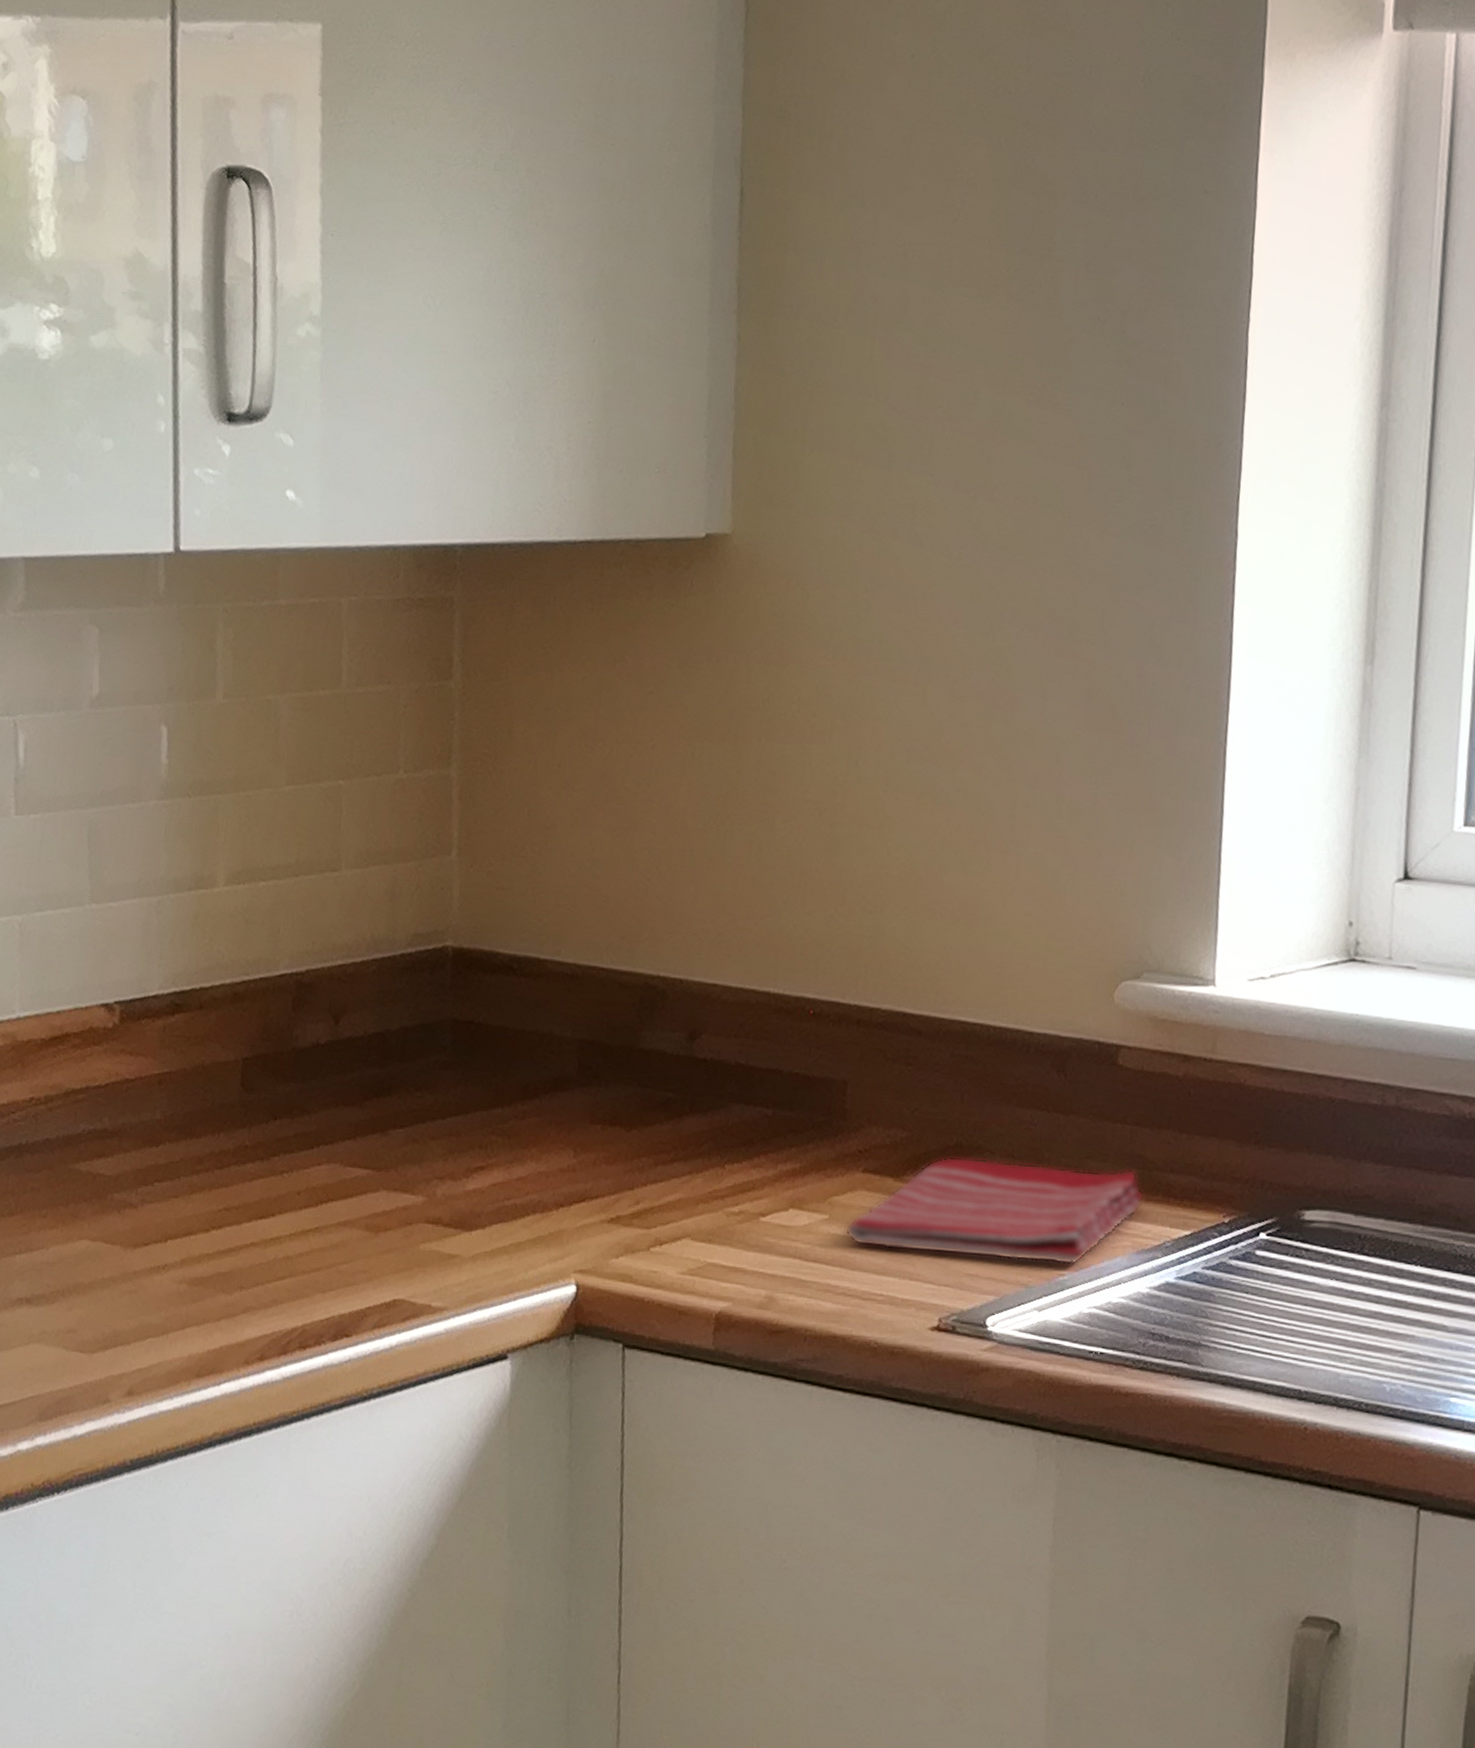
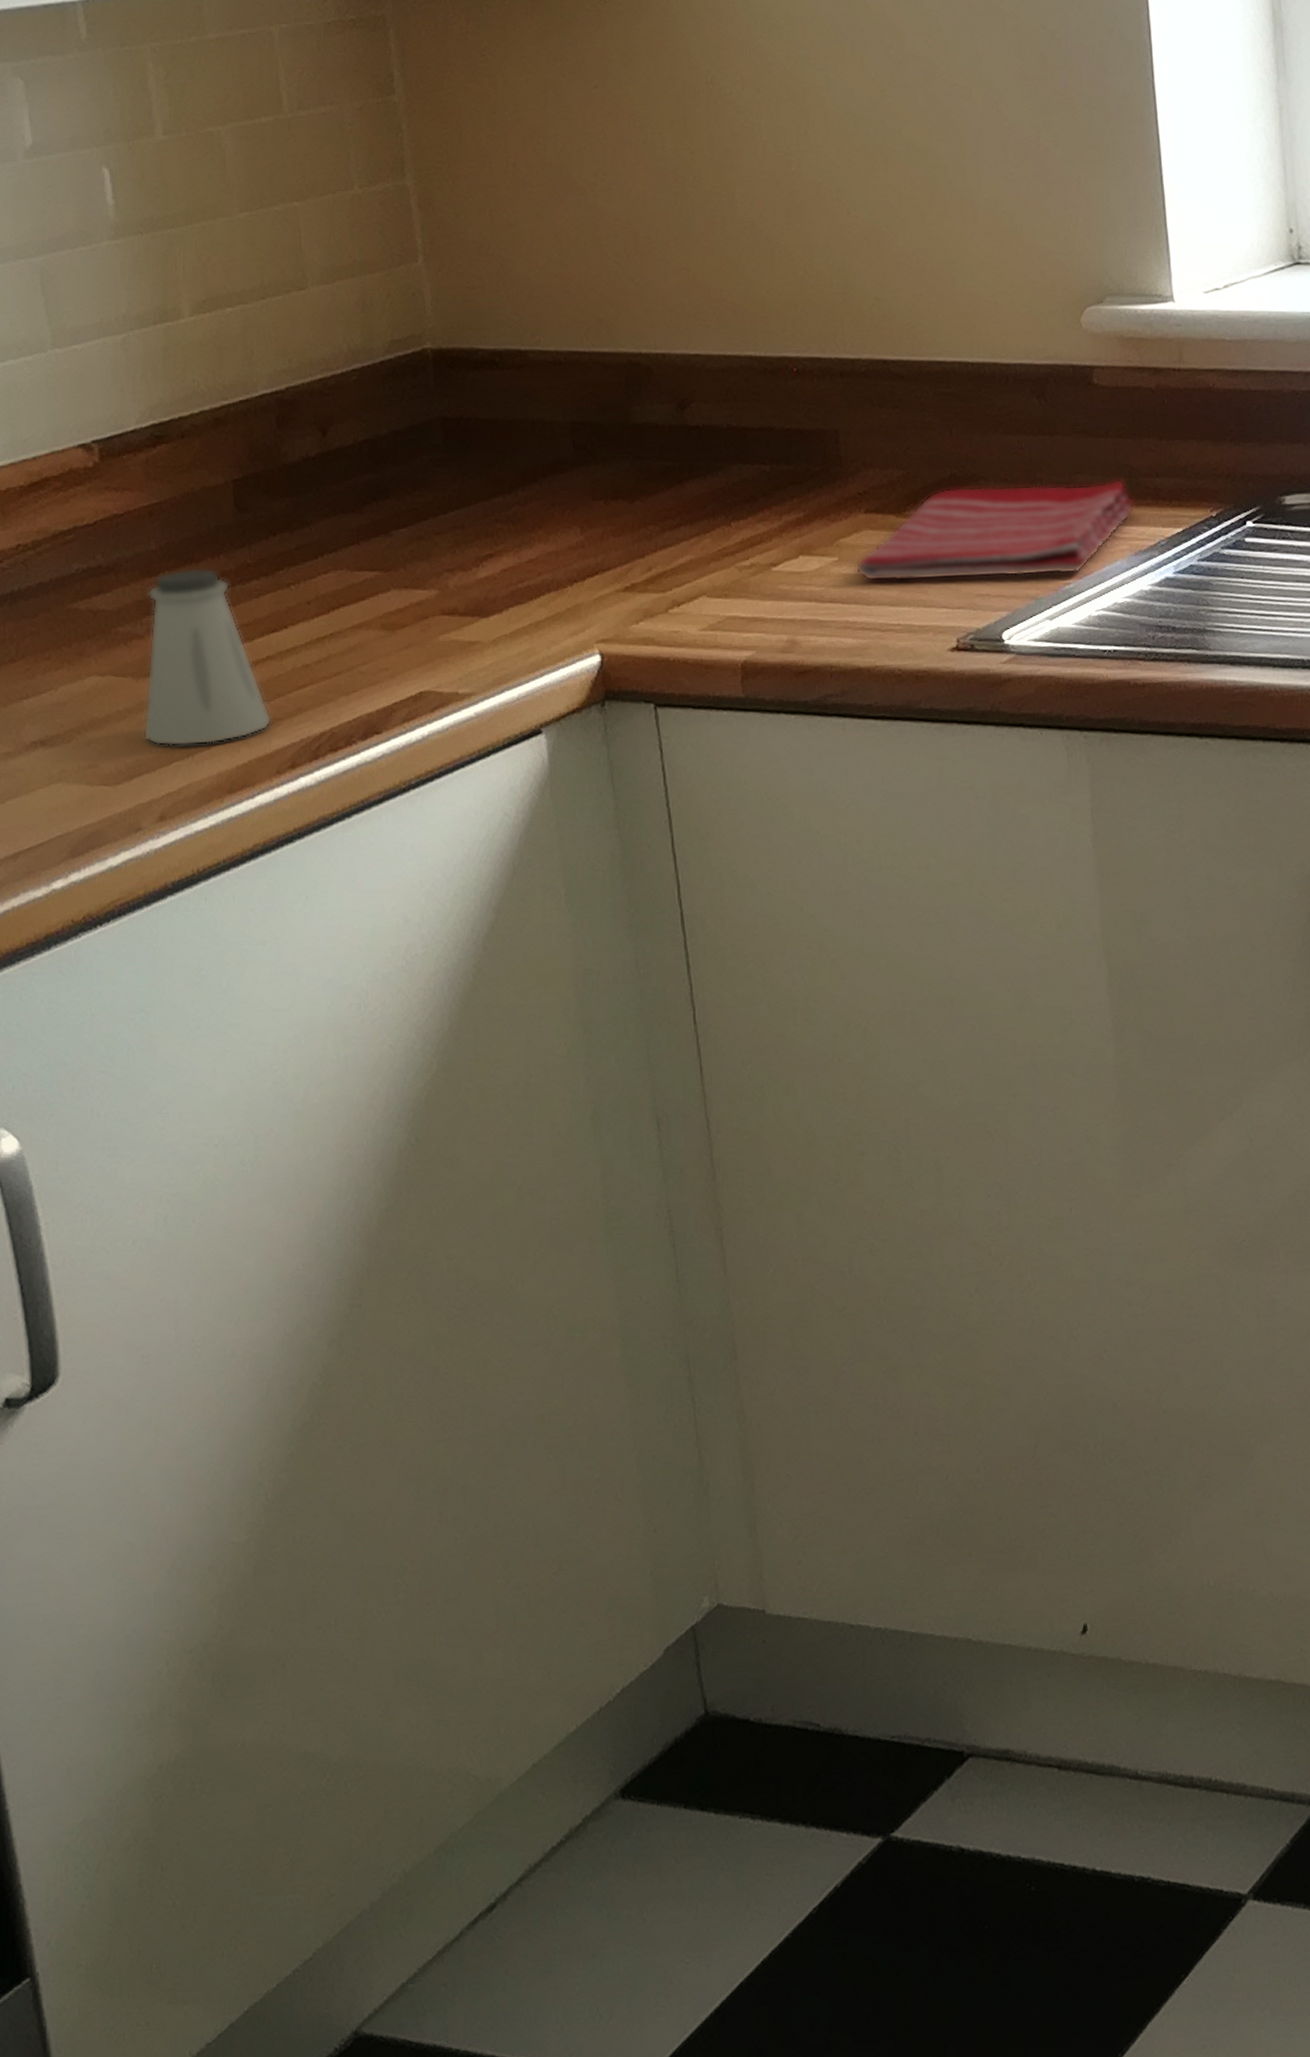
saltshaker: none [123,1143,248,1325] -> present [143,567,272,747]

